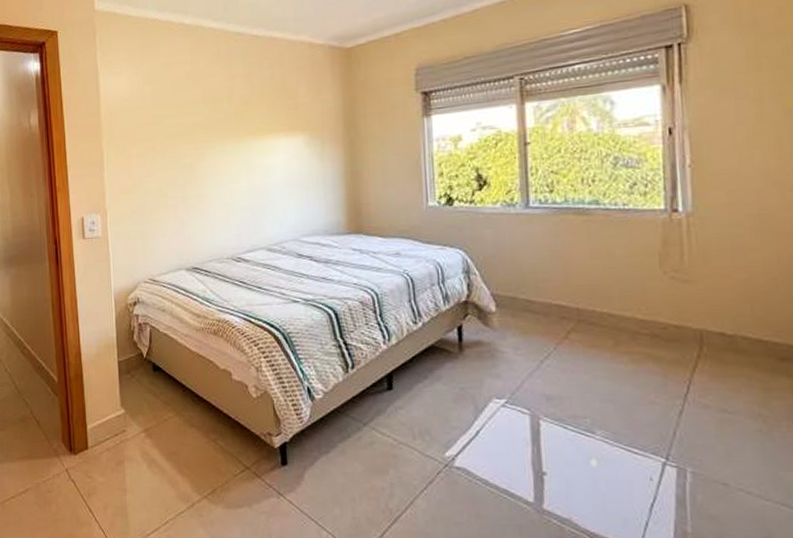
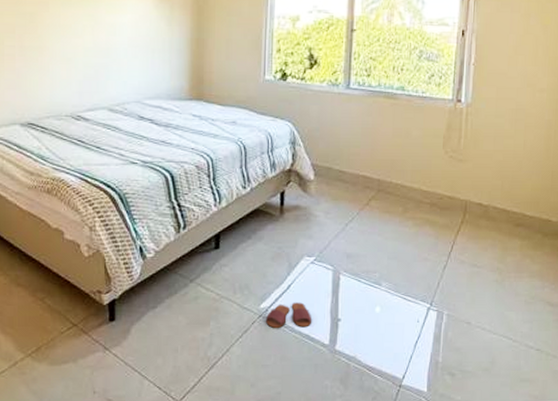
slippers: none [453,451,510,481] -> present [266,302,312,328]

